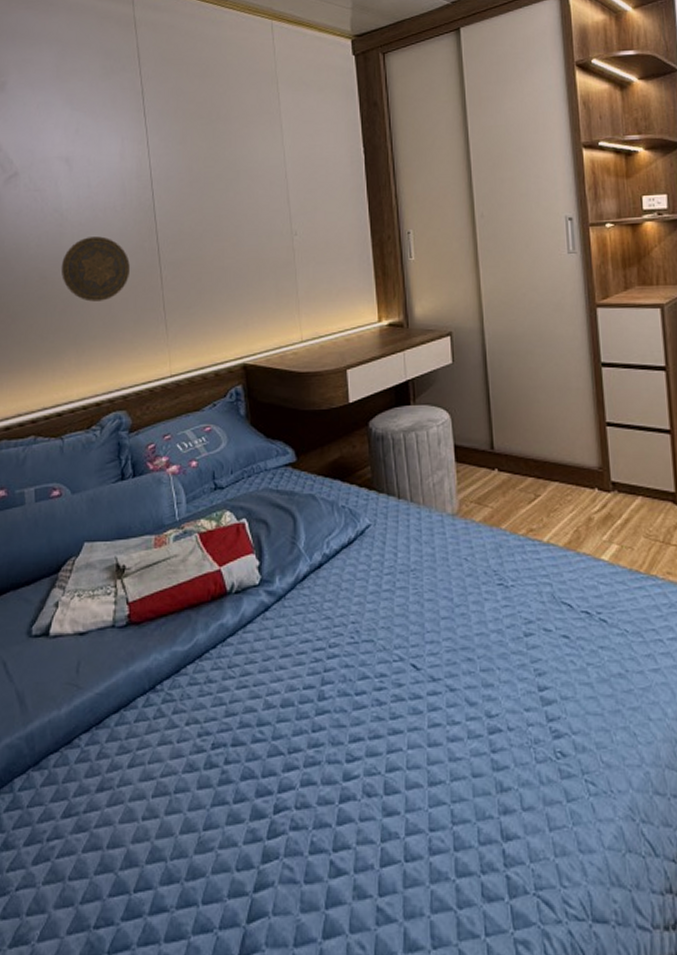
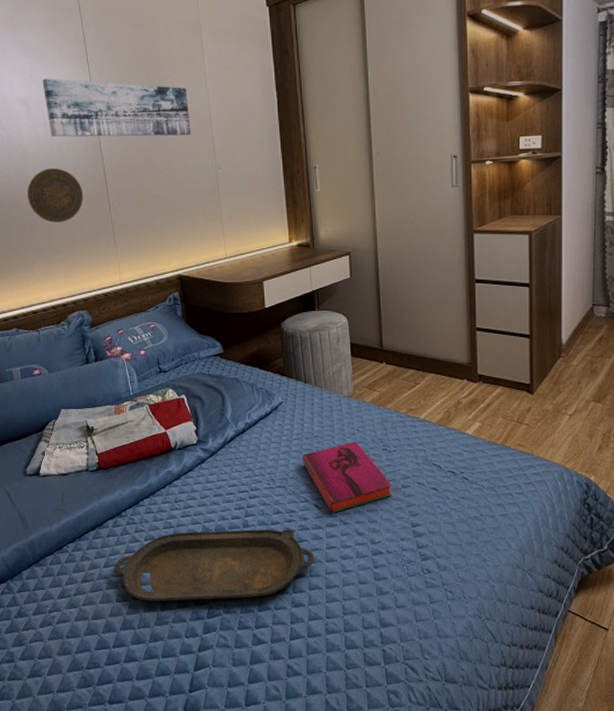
wall art: none [89,133,263,200] -> present [42,78,191,137]
serving tray: none [141,701,414,817] -> present [114,529,315,602]
hardback book: none [394,574,512,677] -> present [301,441,392,514]

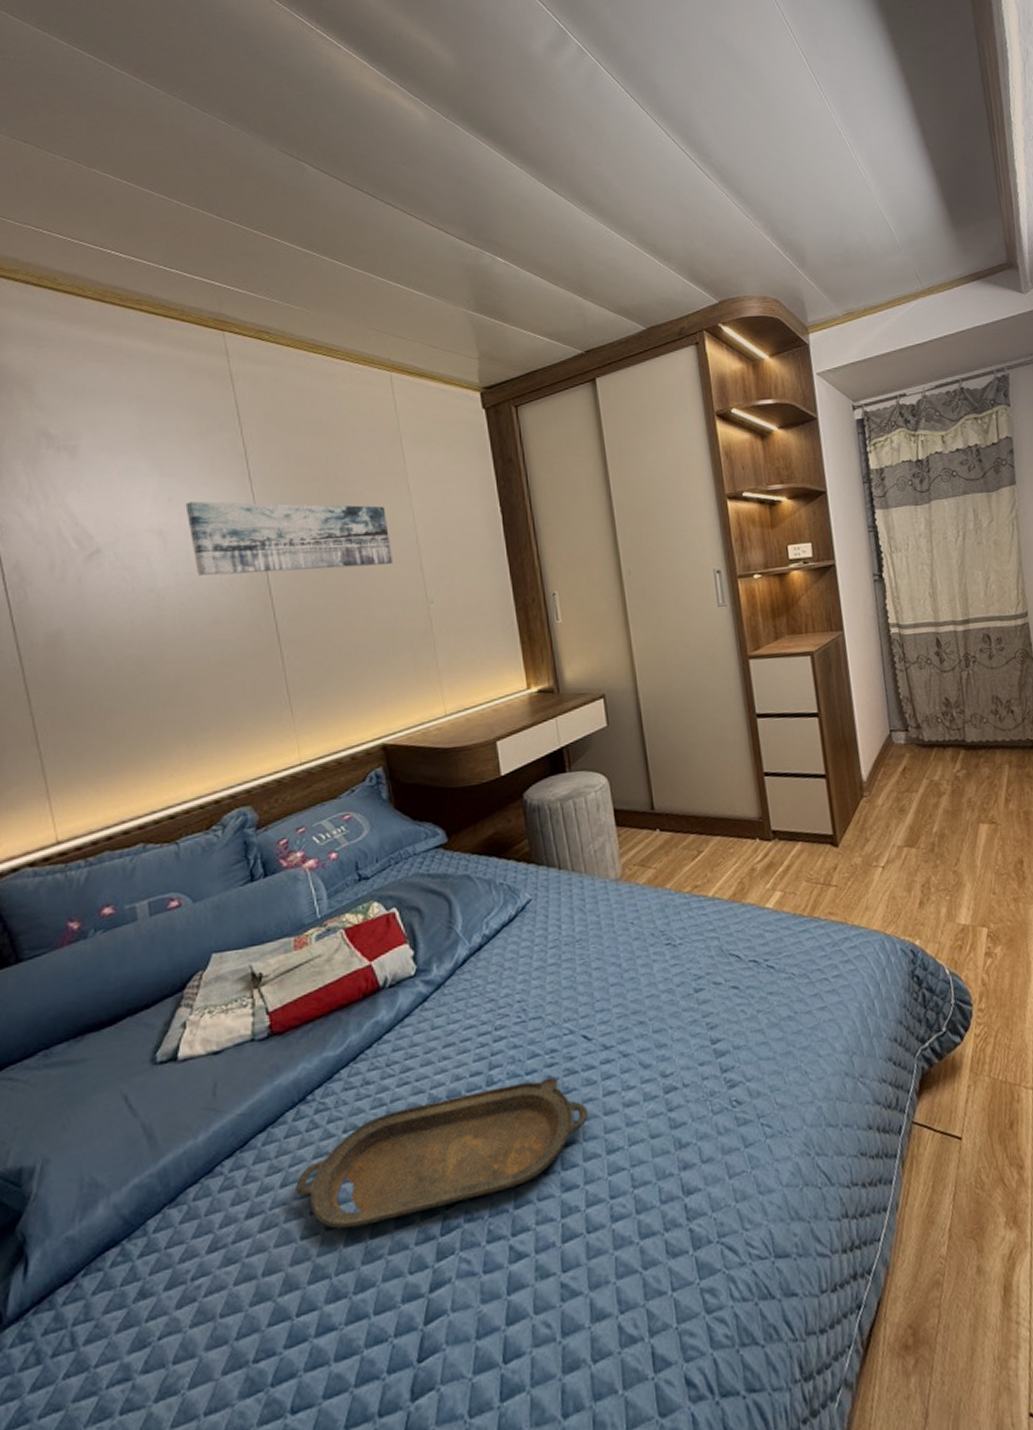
decorative plate: present [27,168,83,223] -> none [161,616,244,690]
hardback book: present [301,441,392,514] -> none [561,938,683,1045]

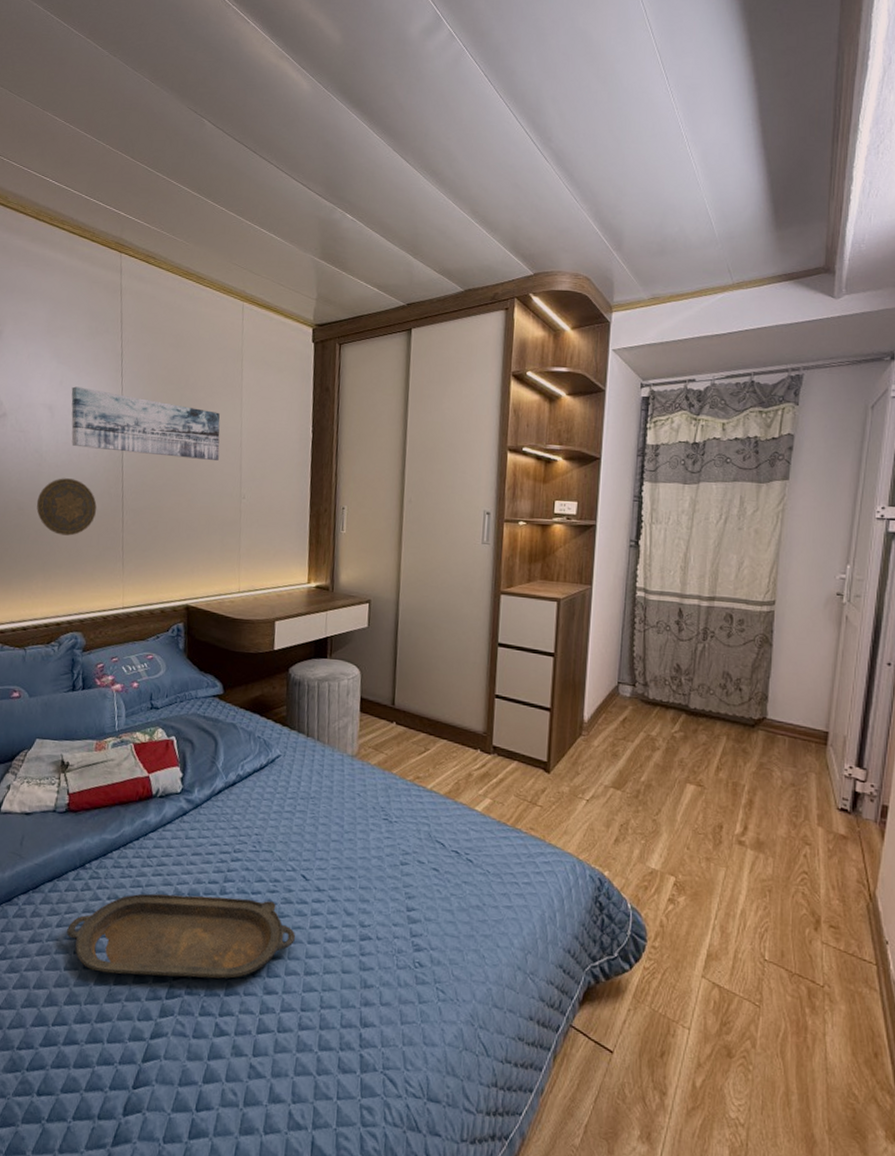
decorative plate: none [161,616,244,690] -> present [36,478,97,536]

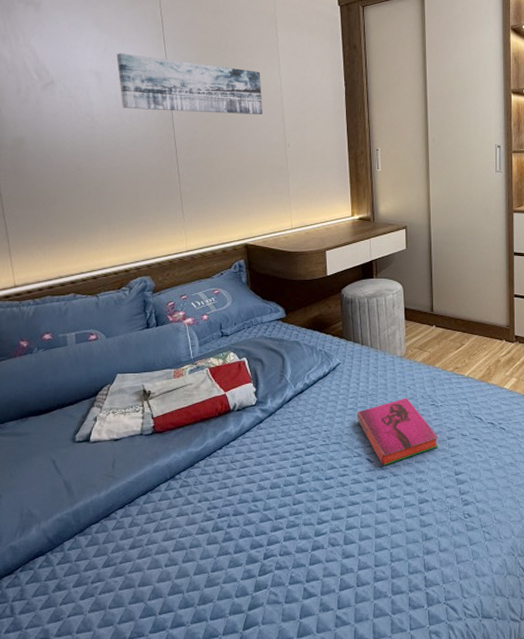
decorative plate: present [36,478,97,536] -> none [93,138,152,191]
serving tray: present [67,893,296,979] -> none [164,484,366,564]
hardback book: none [293,806,390,888] -> present [356,398,438,467]

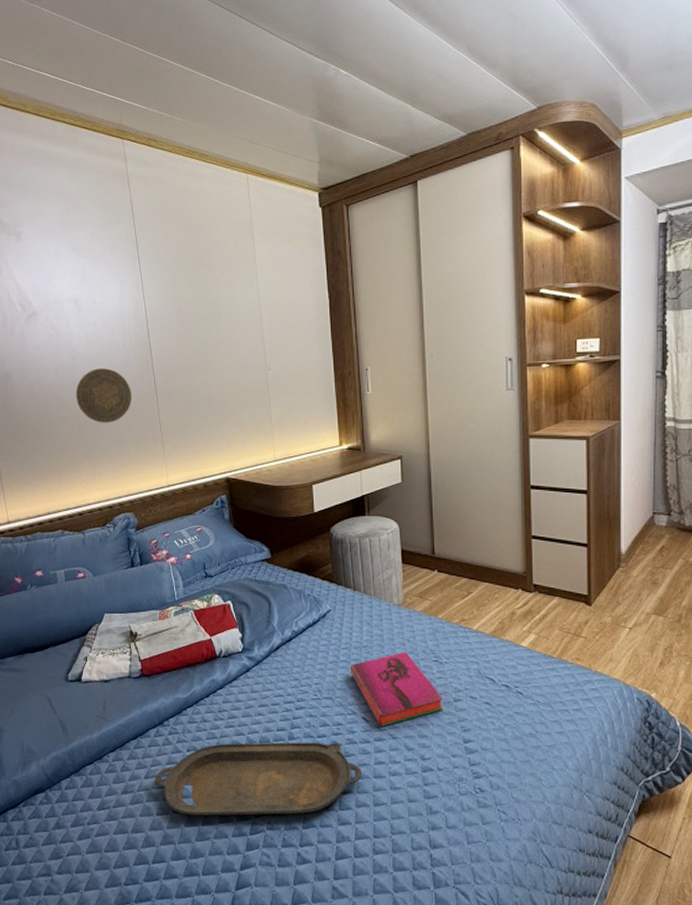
decorative plate: none [93,138,152,191] -> present [75,368,131,423]
wall art: present [116,53,263,115] -> none [93,278,241,337]
serving tray: none [164,484,366,564] -> present [155,742,363,816]

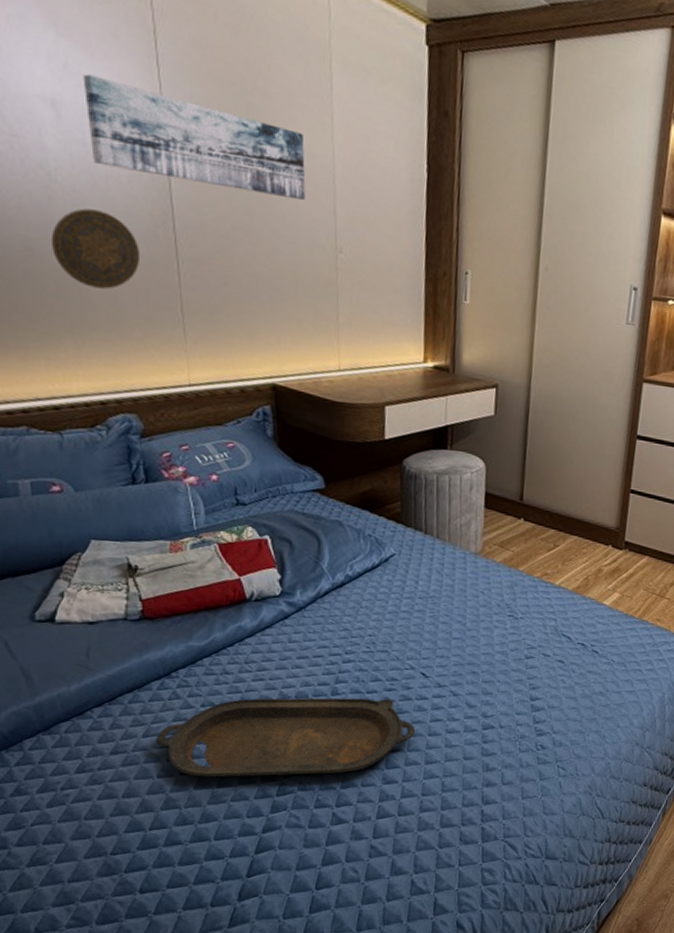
wall art: none [93,278,241,337] -> present [83,74,306,201]
hardback book: present [349,652,443,728] -> none [411,604,514,684]

